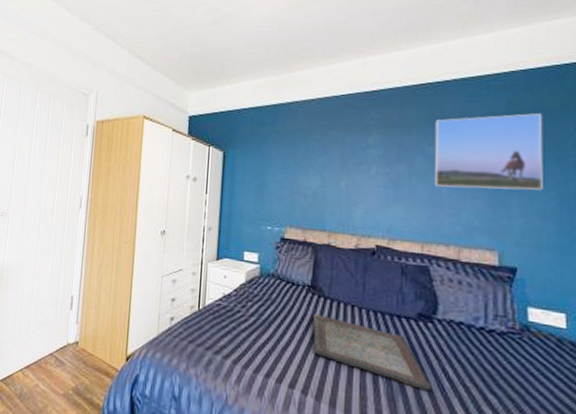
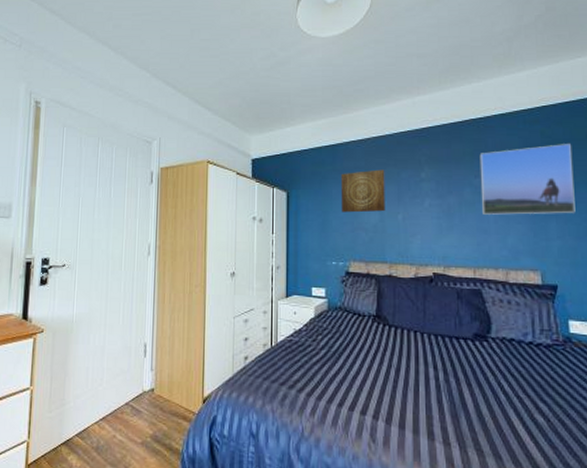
wall art: none [279,132,329,177] -> present [340,169,385,213]
serving tray: present [313,314,431,390] -> none [380,342,489,404]

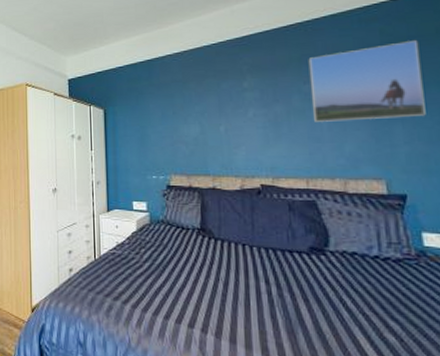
wall art: present [340,169,385,213] -> none [157,81,206,127]

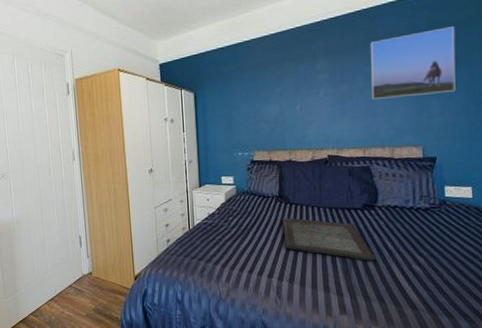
serving tray: none [206,256,330,321] -> present [283,218,375,261]

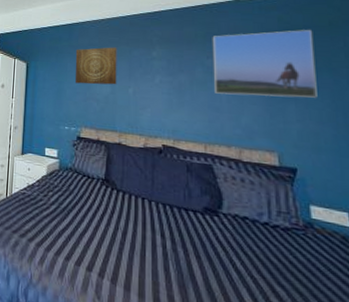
wall art: none [242,64,285,108] -> present [74,47,117,85]
serving tray: present [283,218,375,261] -> none [108,205,220,279]

